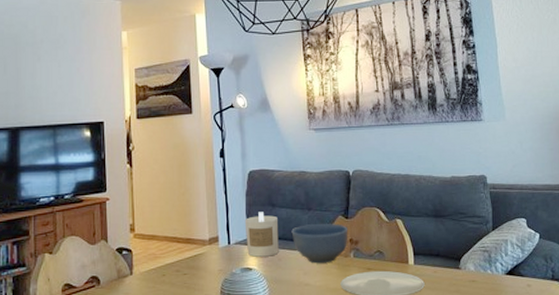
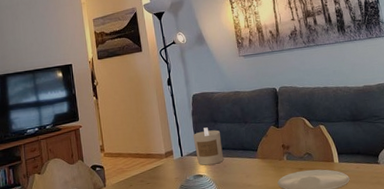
bowl: present [291,224,348,264] -> none [232,133,280,167]

